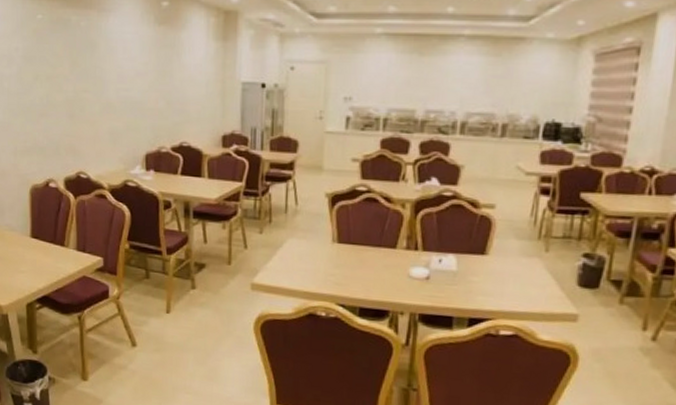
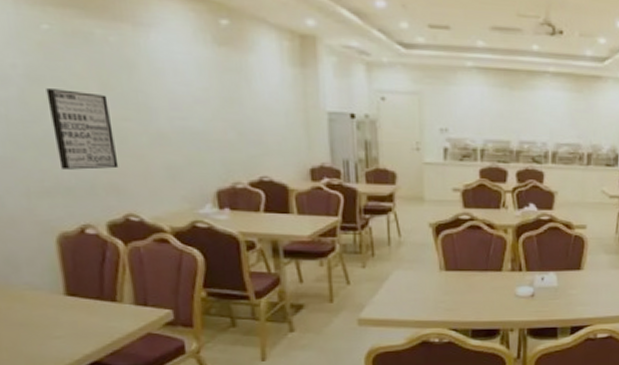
wall art: none [35,67,77,133] -> present [46,89,119,170]

